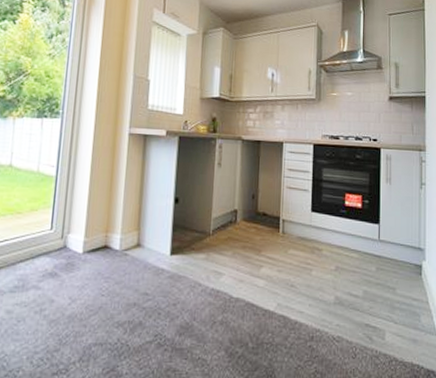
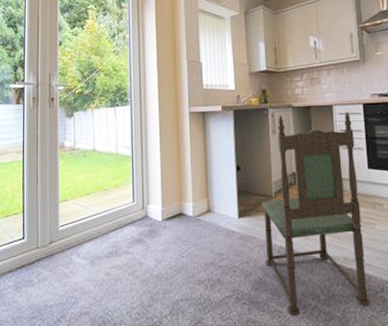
dining chair: none [195,148,301,366] -> present [262,112,370,317]

